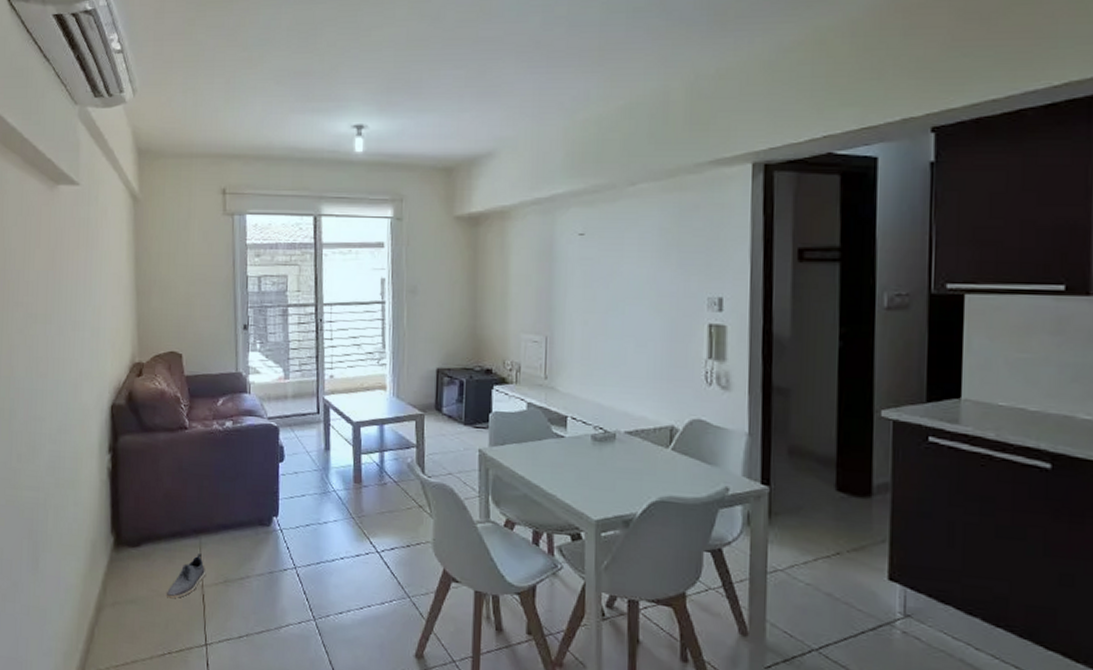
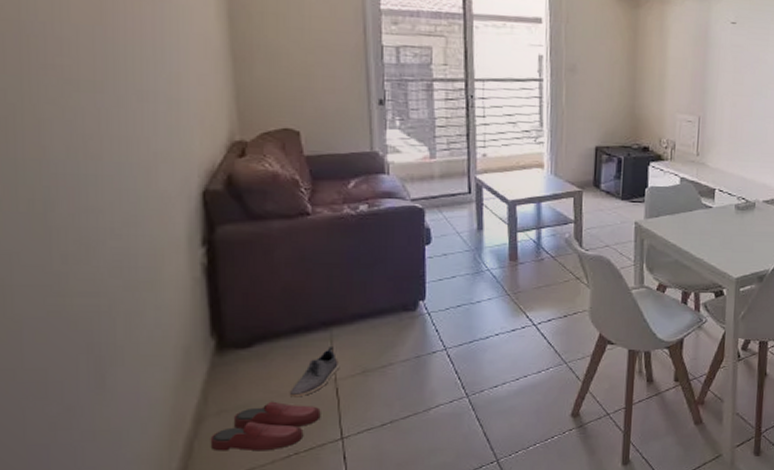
slippers: none [106,599,190,647] -> present [210,401,321,452]

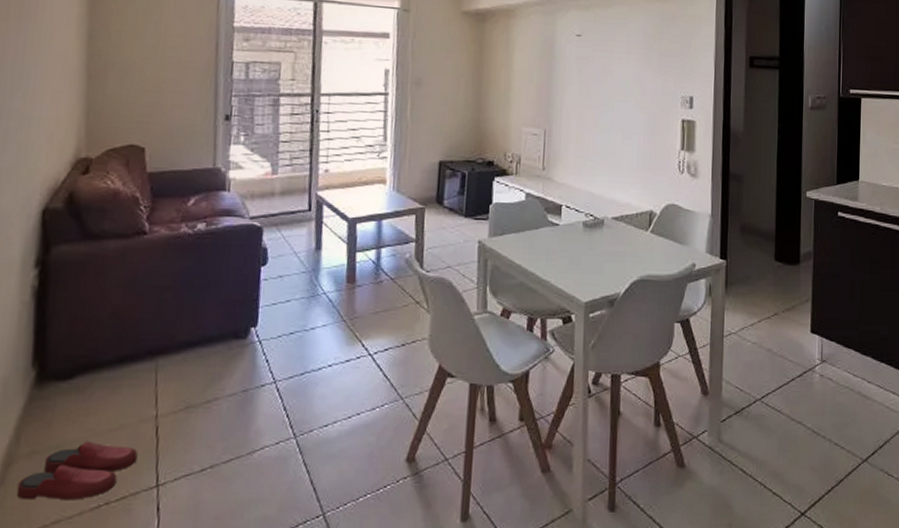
shoe: present [290,347,340,398] -> none [107,379,163,437]

